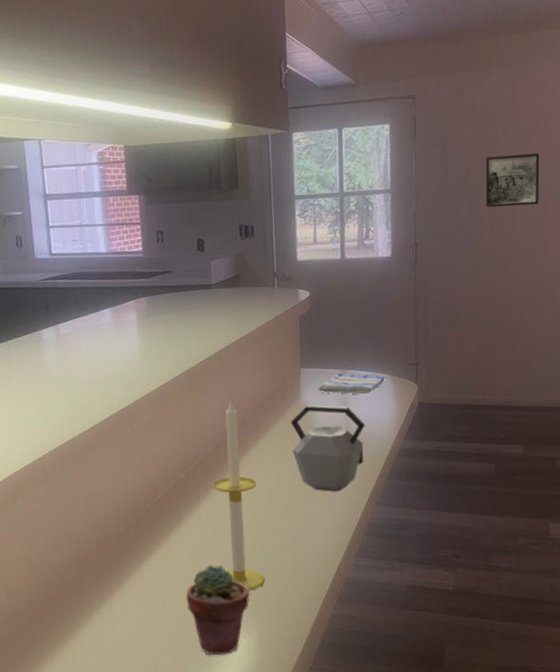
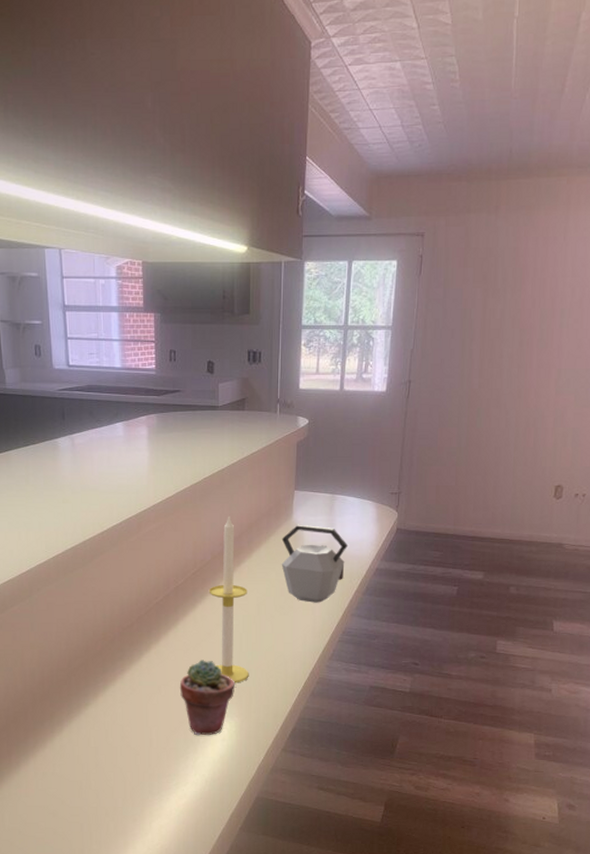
dish towel: present [318,373,385,395] -> none [308,497,370,518]
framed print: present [485,153,540,208] -> none [477,301,533,351]

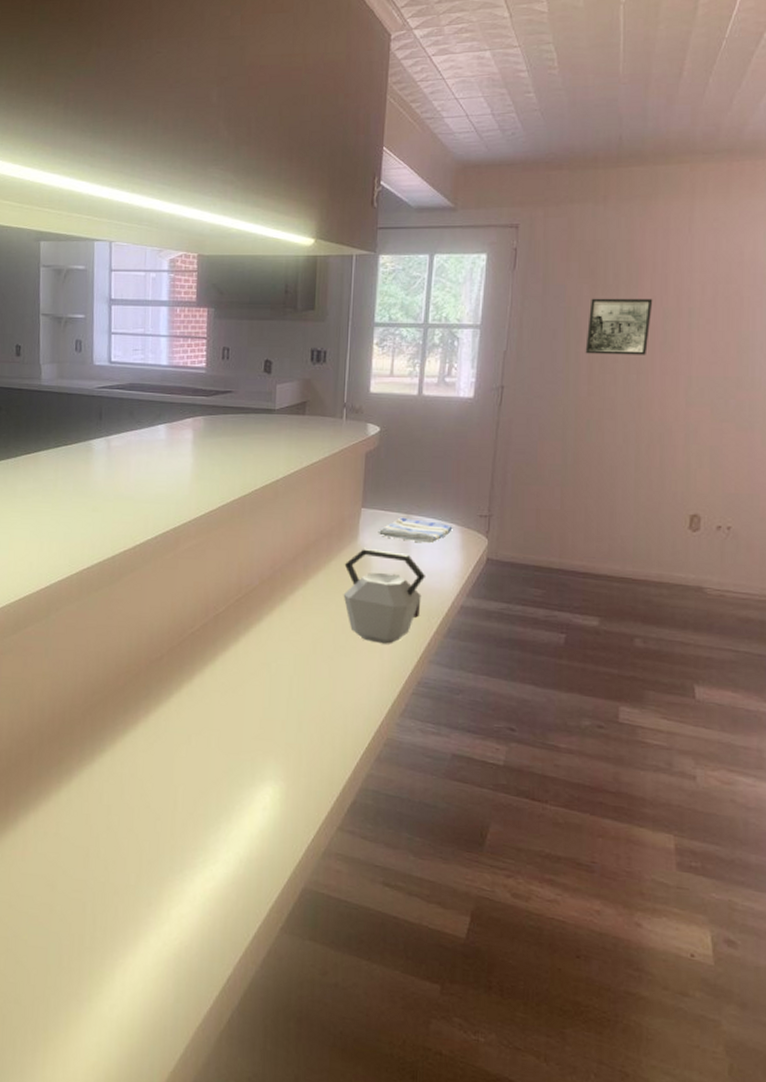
potted succulent: present [179,660,236,736] -> none [213,705,282,802]
candle: present [208,514,249,683] -> none [254,533,301,738]
dish towel: none [308,497,370,518] -> present [378,517,453,544]
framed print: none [477,301,533,351] -> present [585,298,653,355]

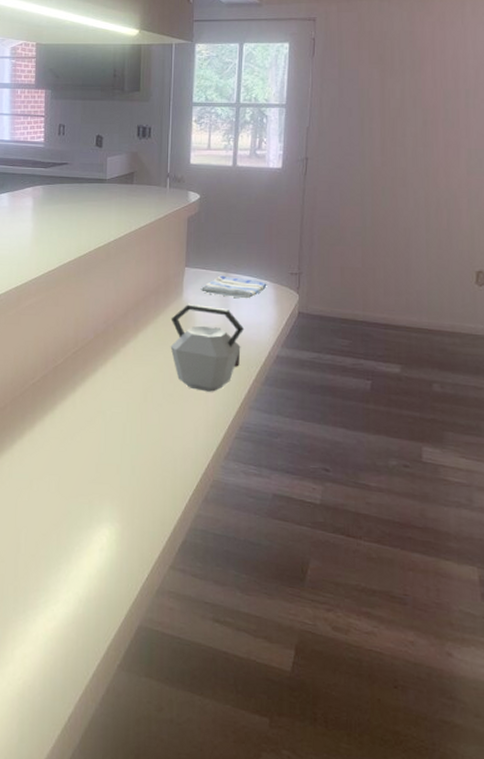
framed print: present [585,298,653,355] -> none [378,81,434,130]

